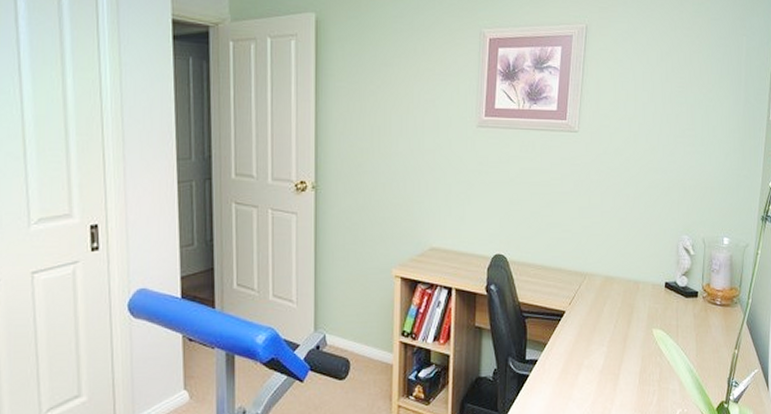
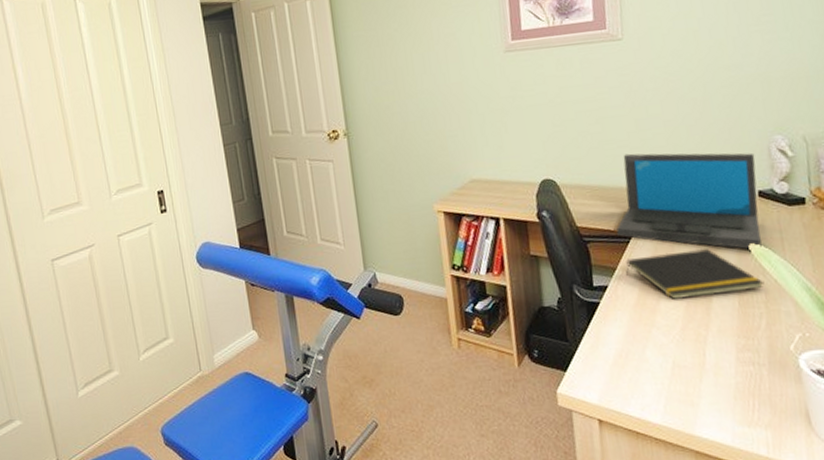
laptop: none [552,238,667,334] -> present [616,153,762,250]
notepad: none [554,330,660,375] -> present [625,248,765,299]

